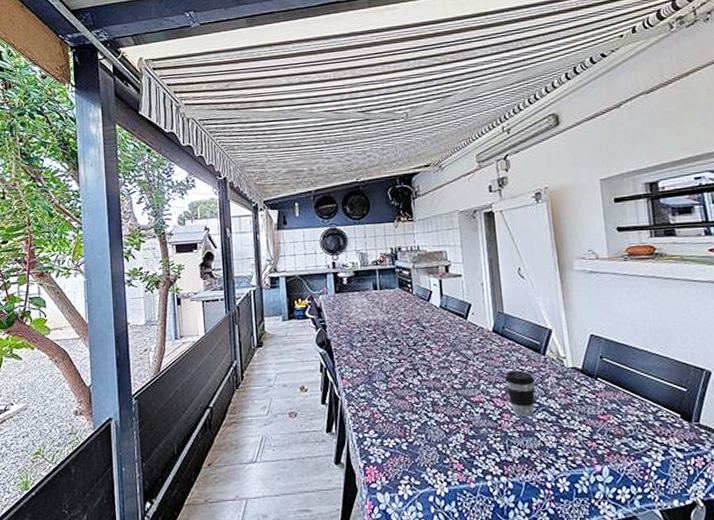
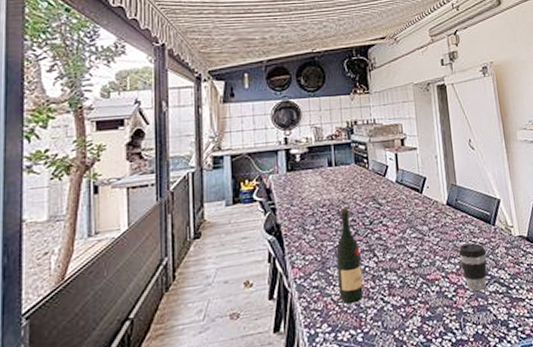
wine bottle: none [381,328,408,416] -> present [335,207,364,304]

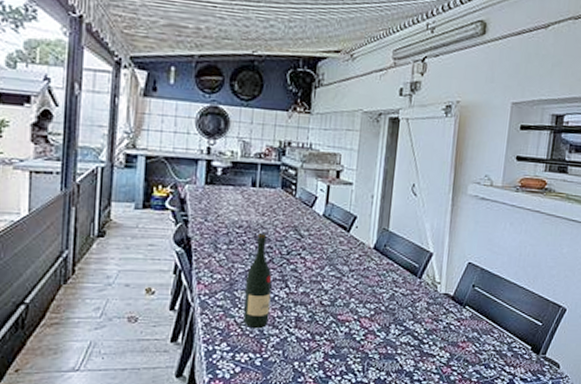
coffee cup: present [458,242,487,292] -> none [376,291,406,340]

